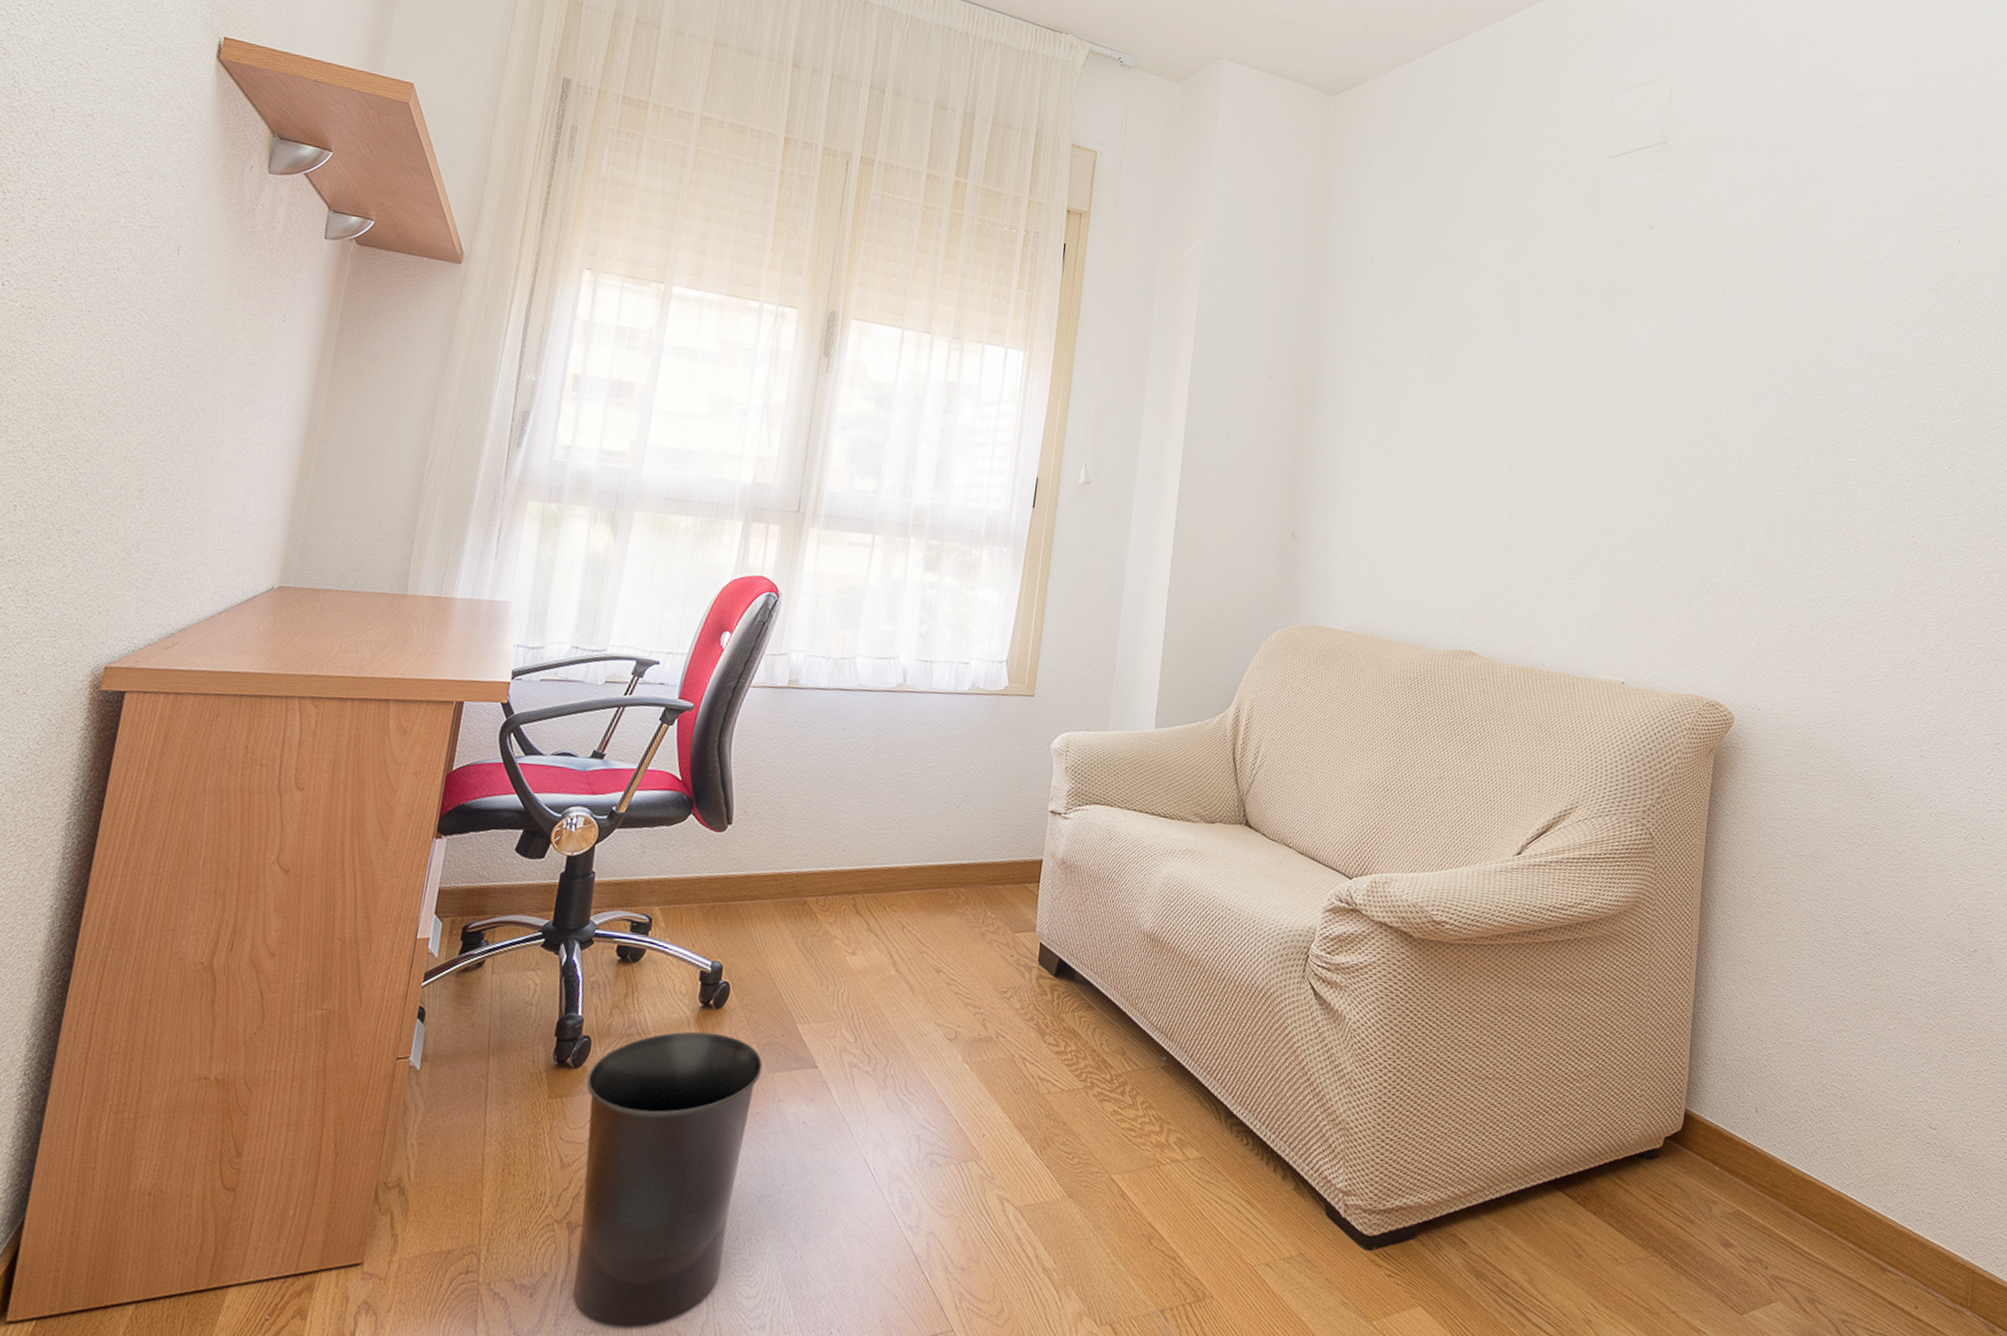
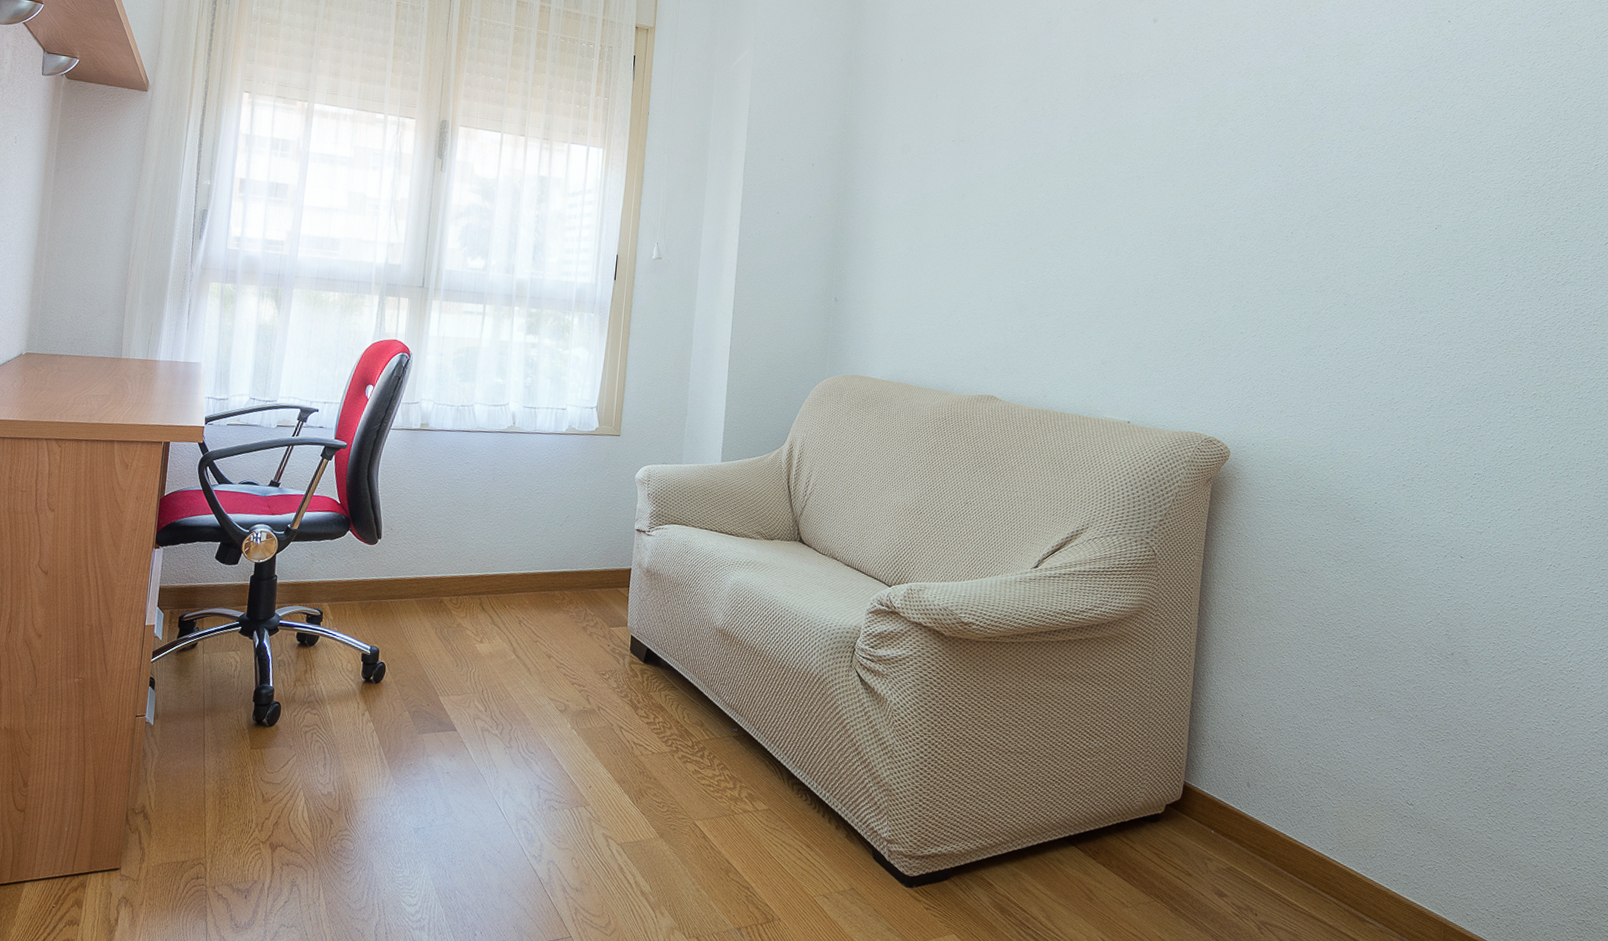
waste bin: present [573,1031,763,1326] -> none [277,700,414,923]

